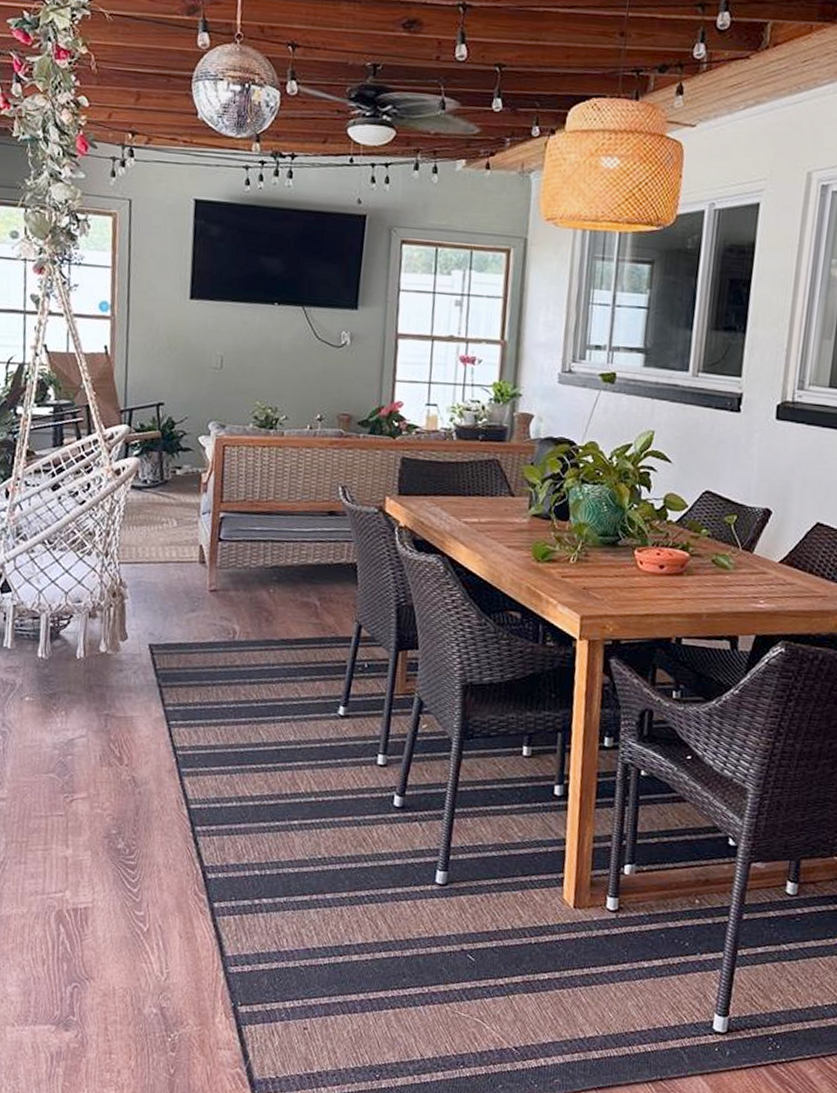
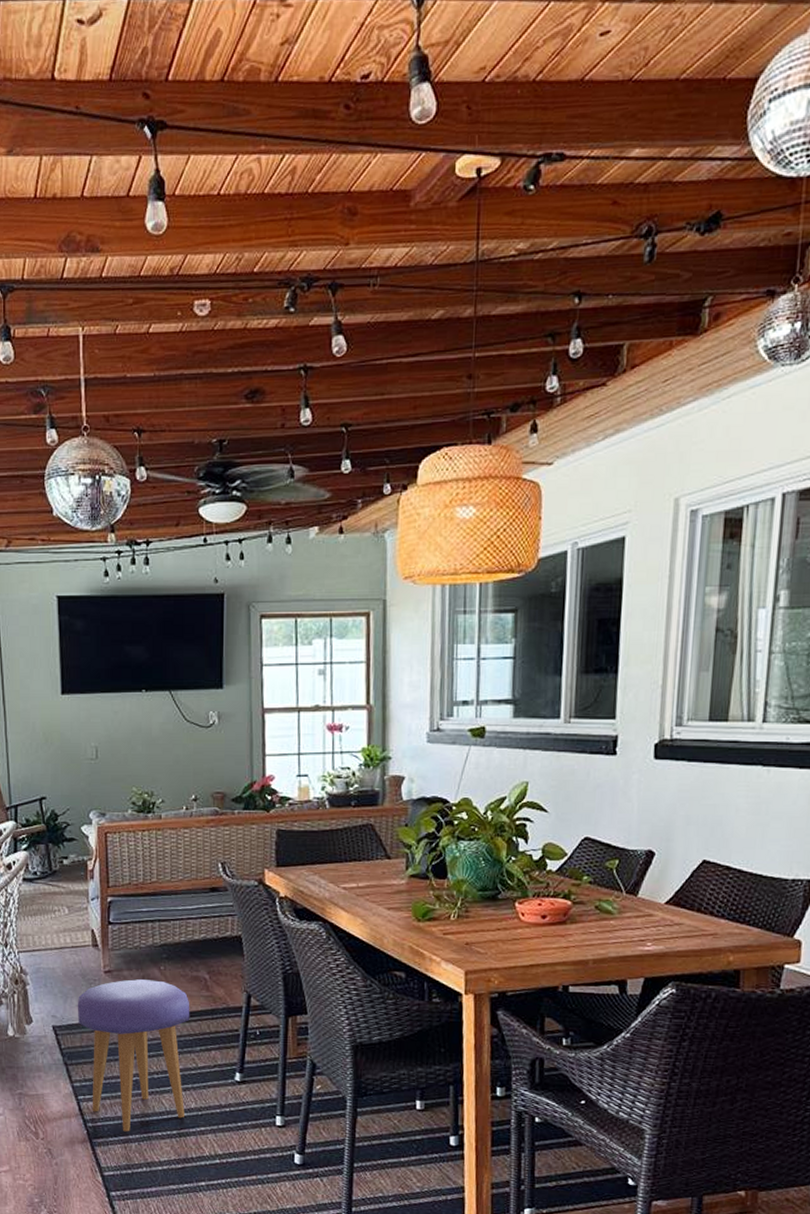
stool: none [177,600,297,763] -> present [77,979,190,1132]

